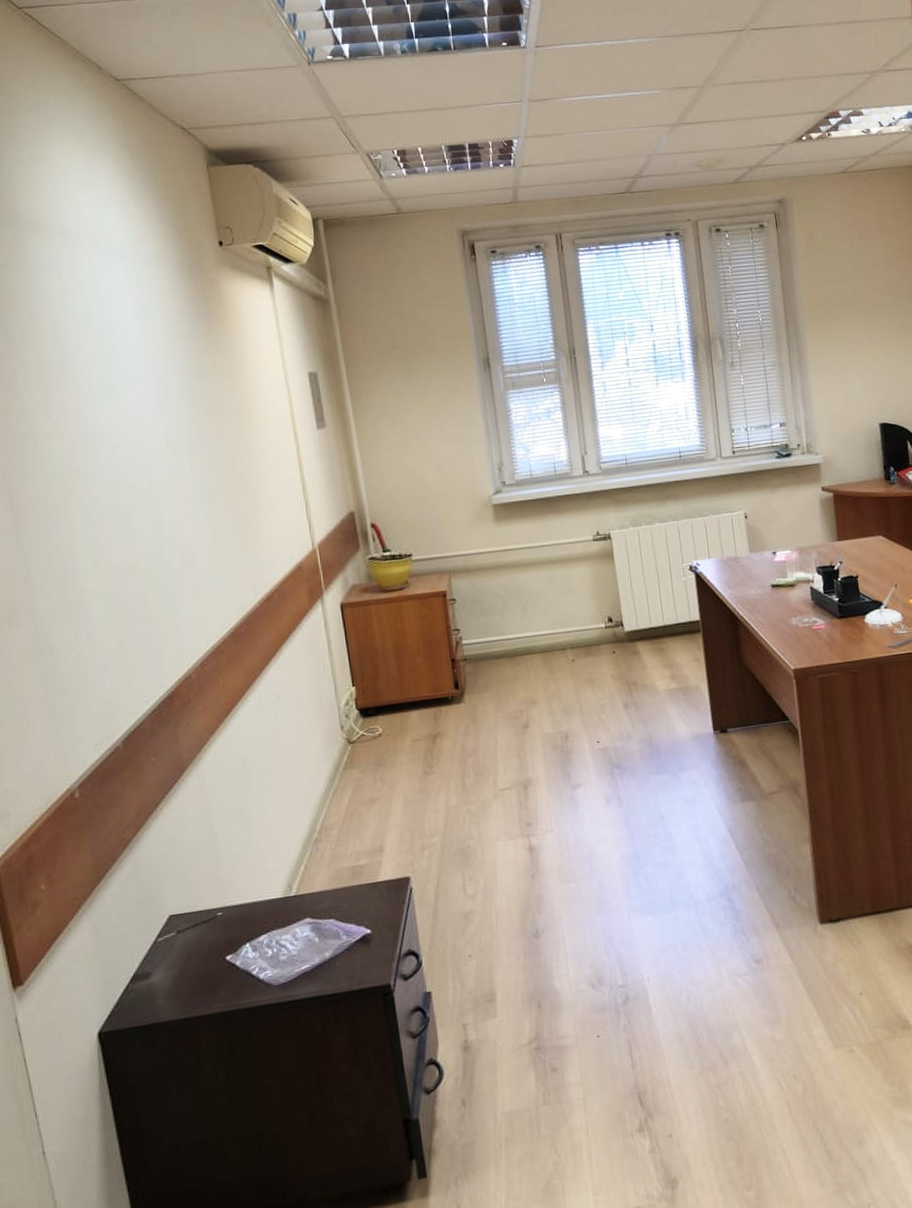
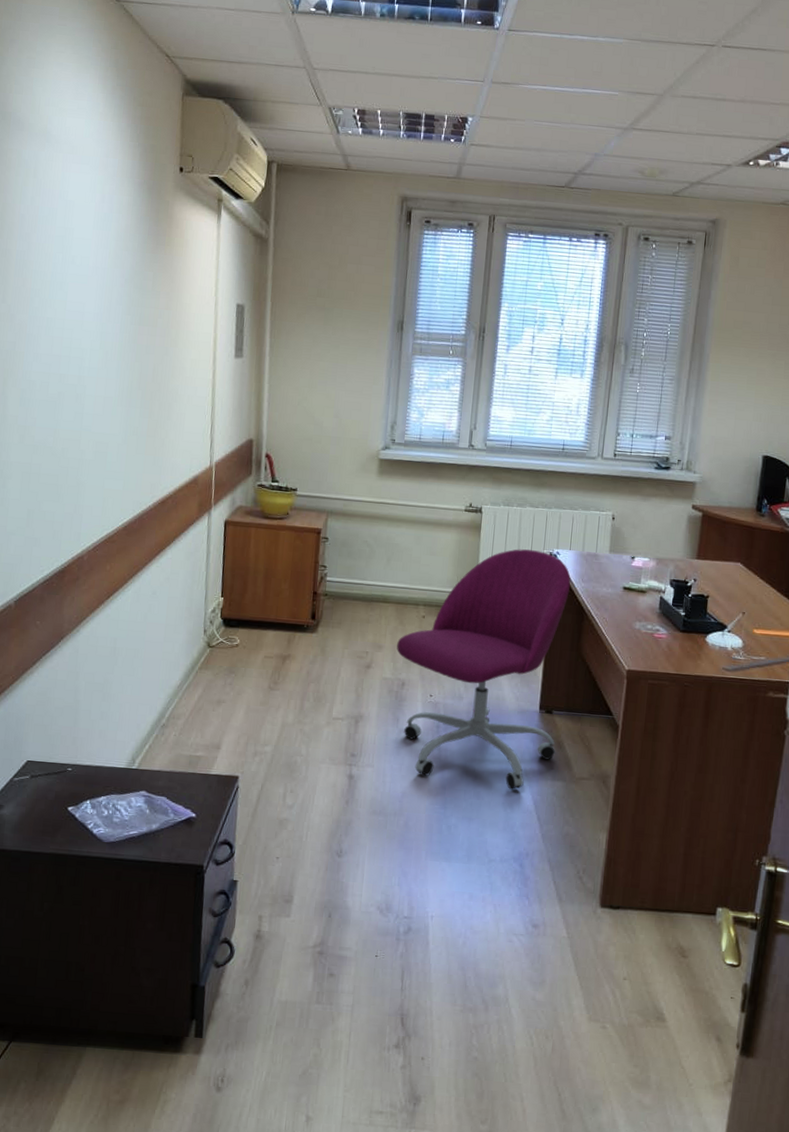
office chair: none [551,566,740,829] -> present [396,549,571,789]

